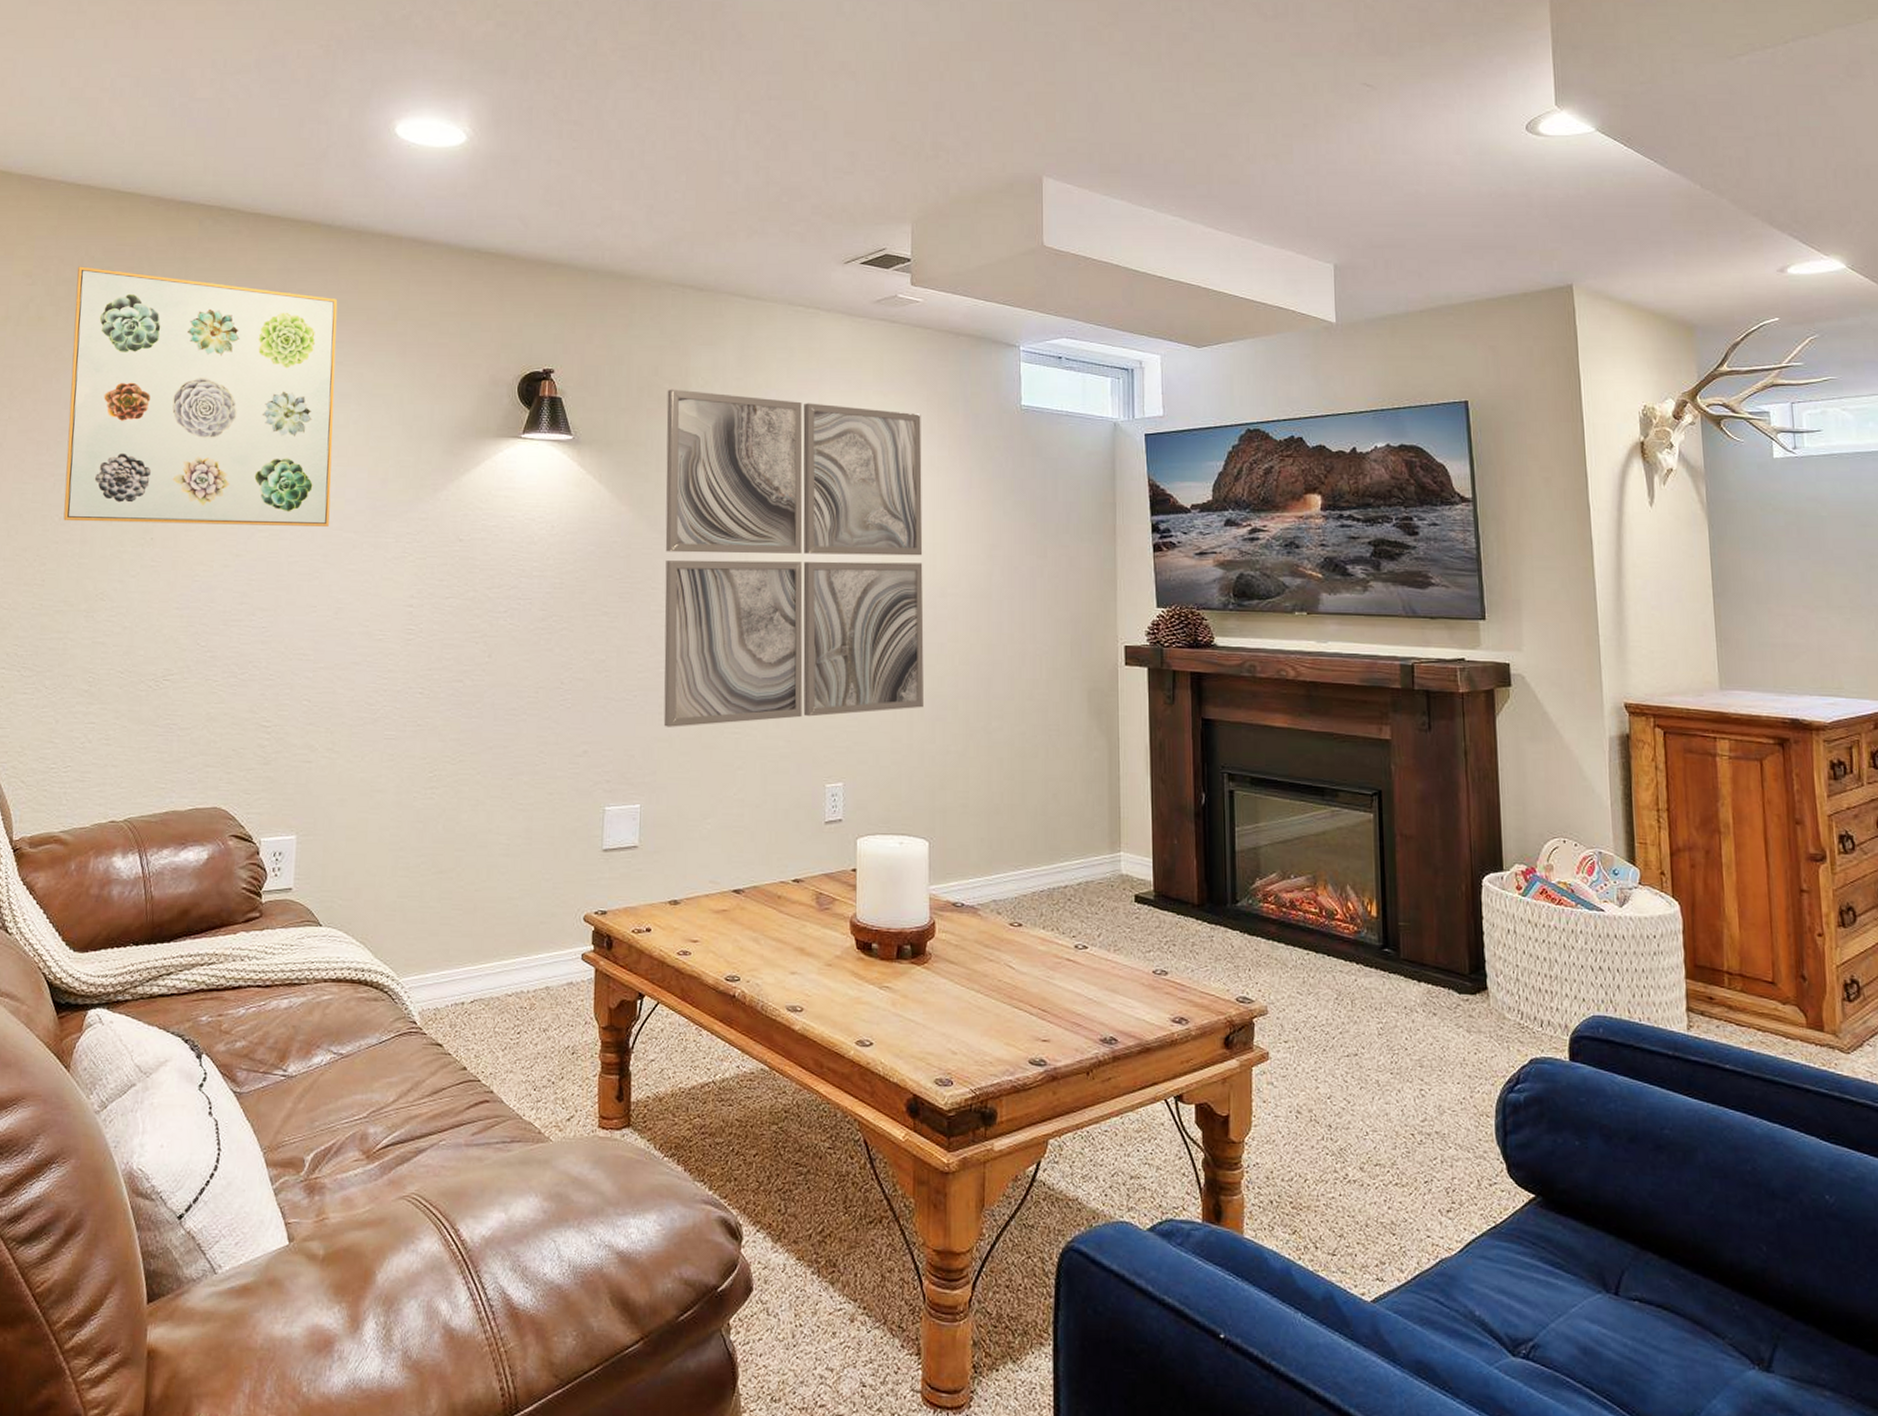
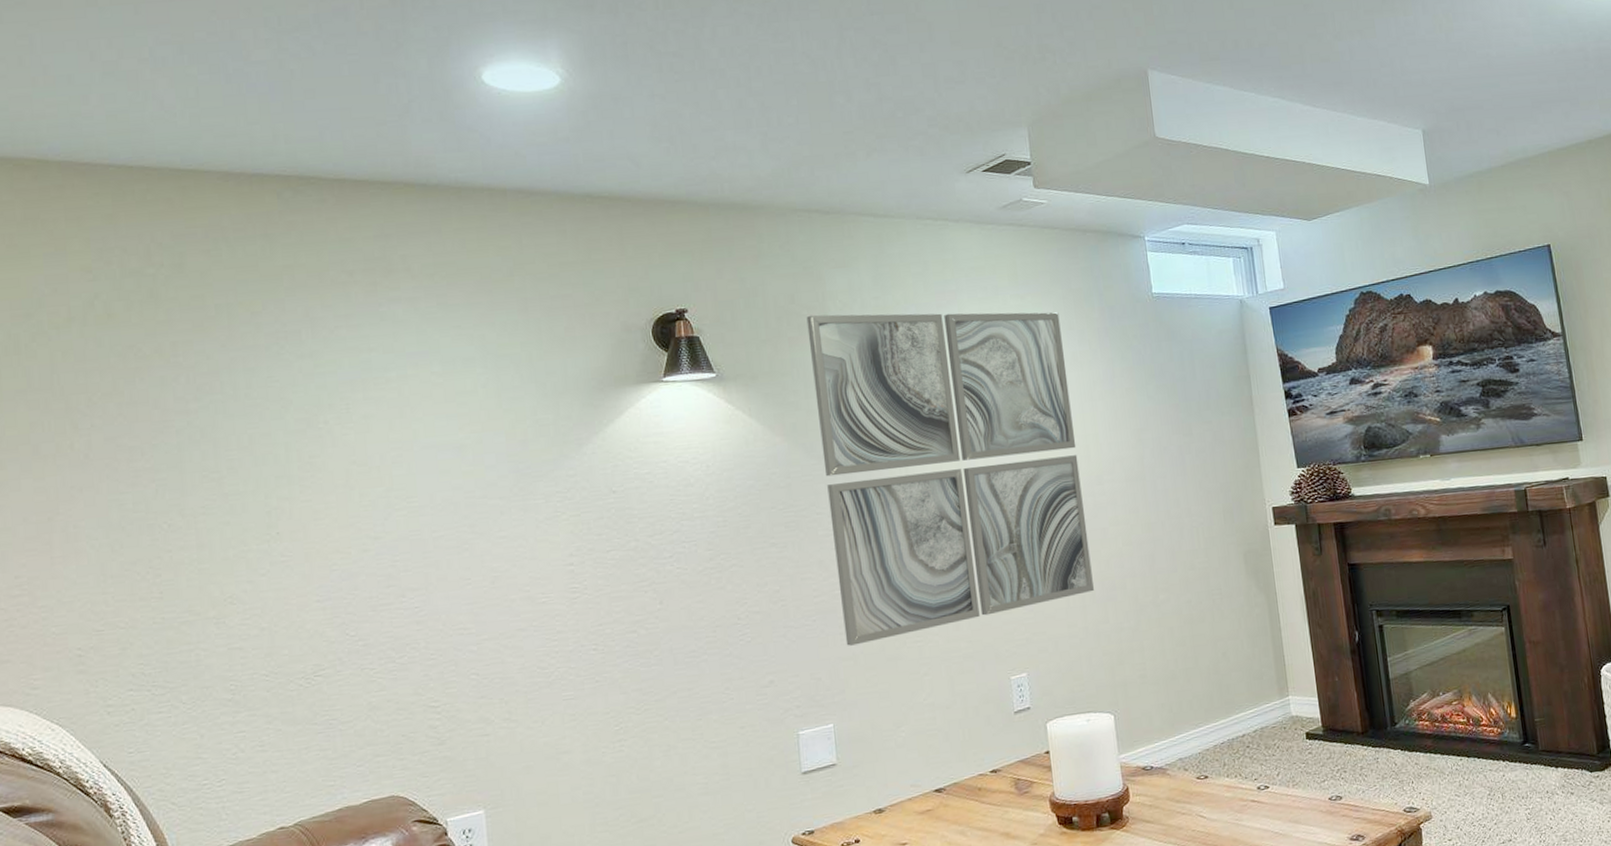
wall art: present [63,266,338,527] -> none [145,254,471,528]

